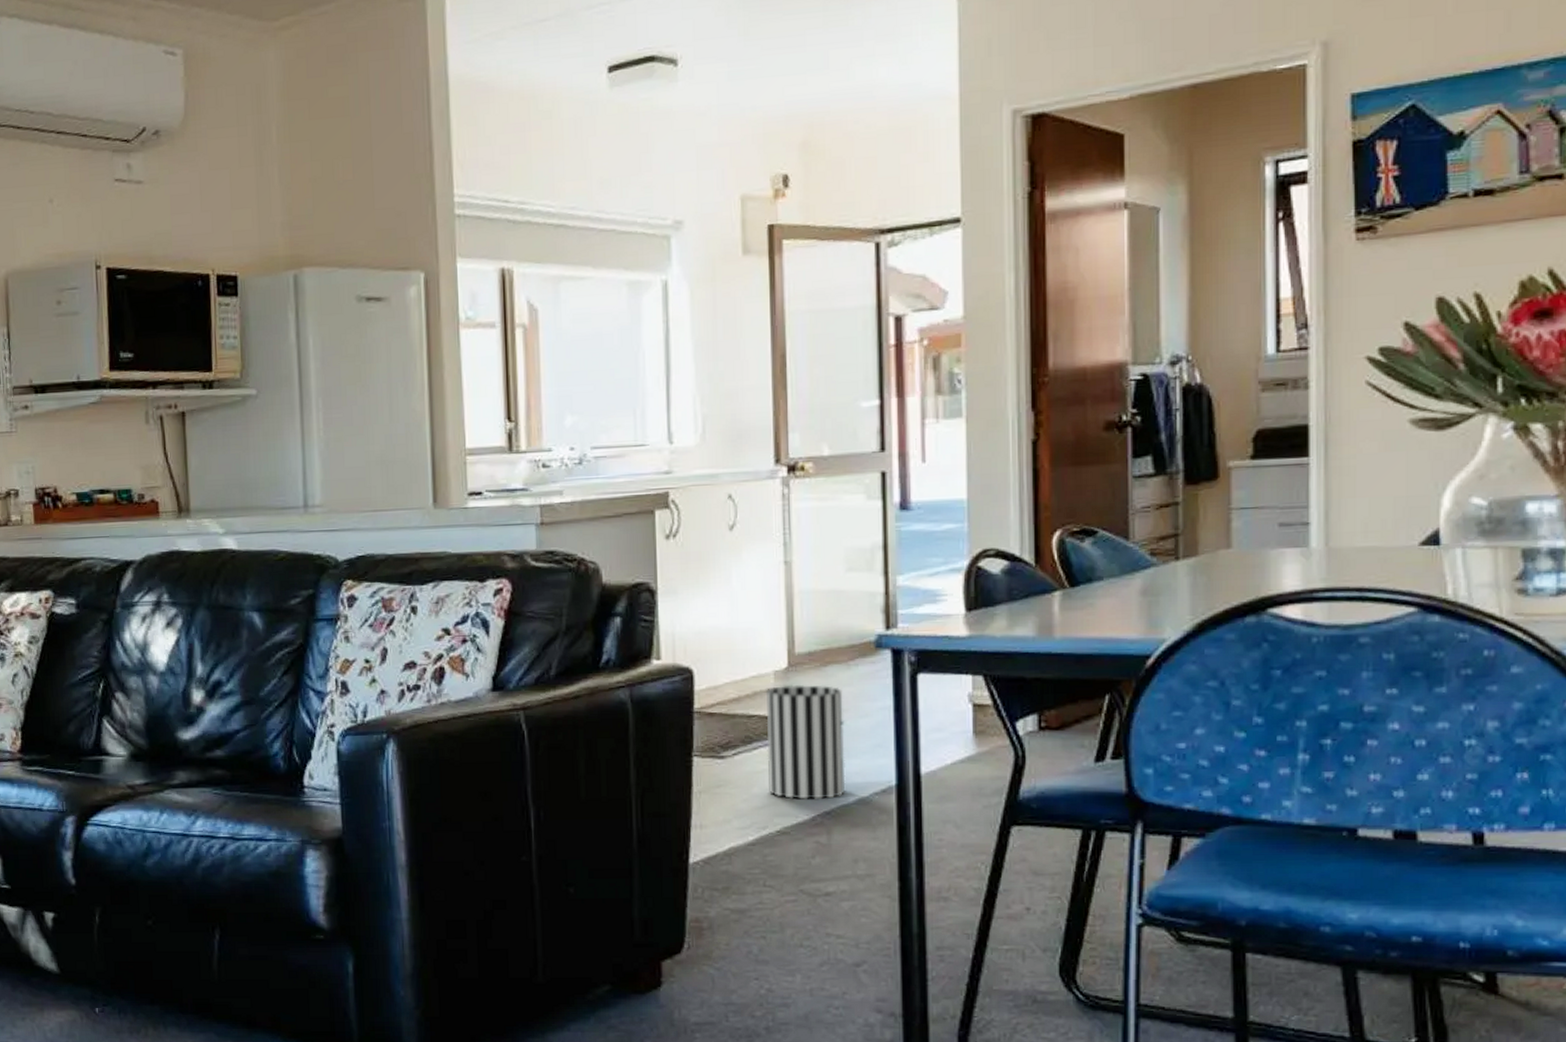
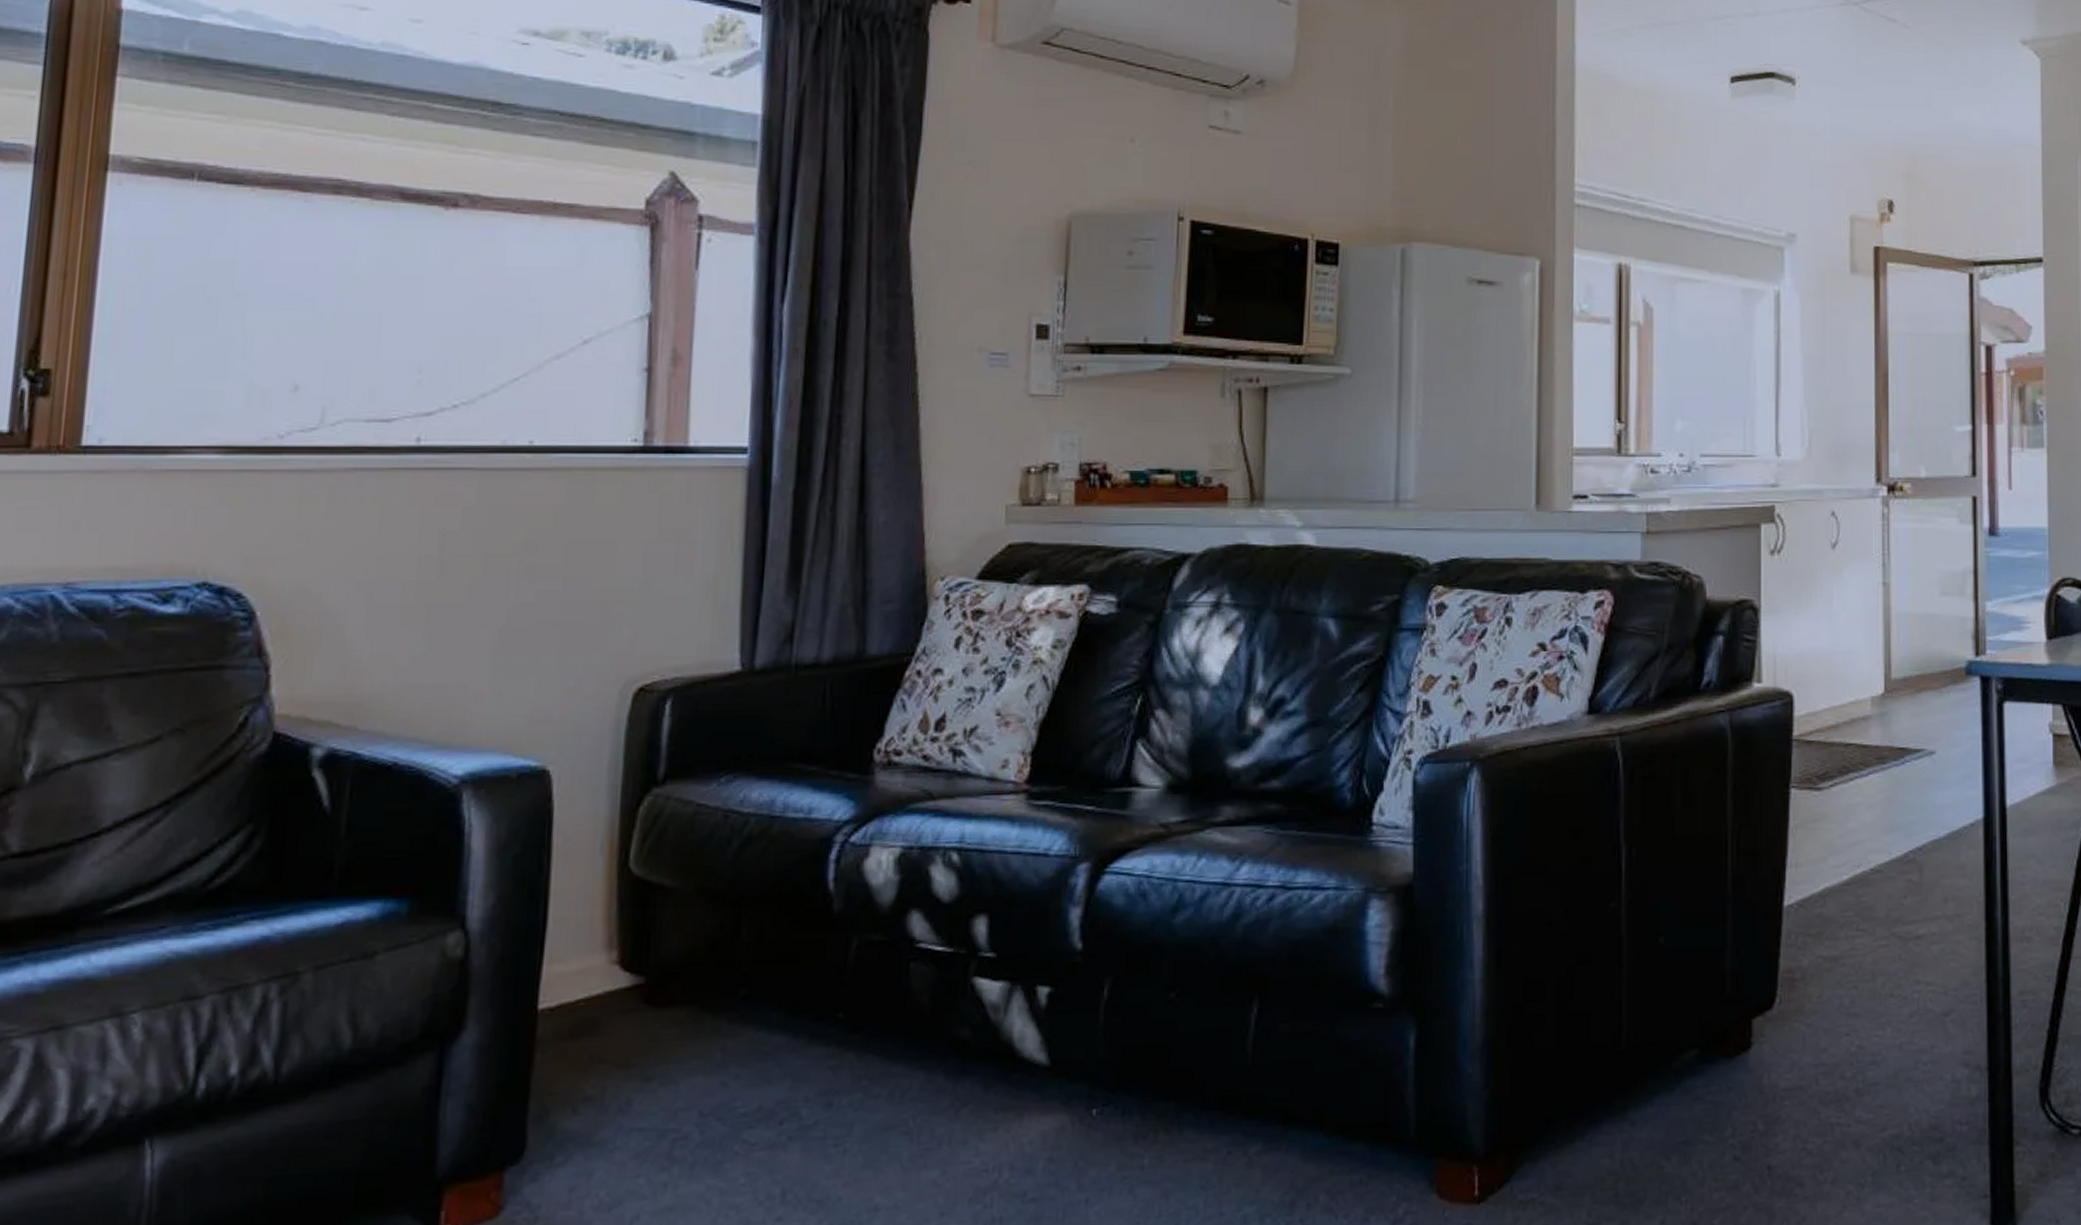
wastebasket: present [766,685,846,800] -> none [1862,712,1937,835]

